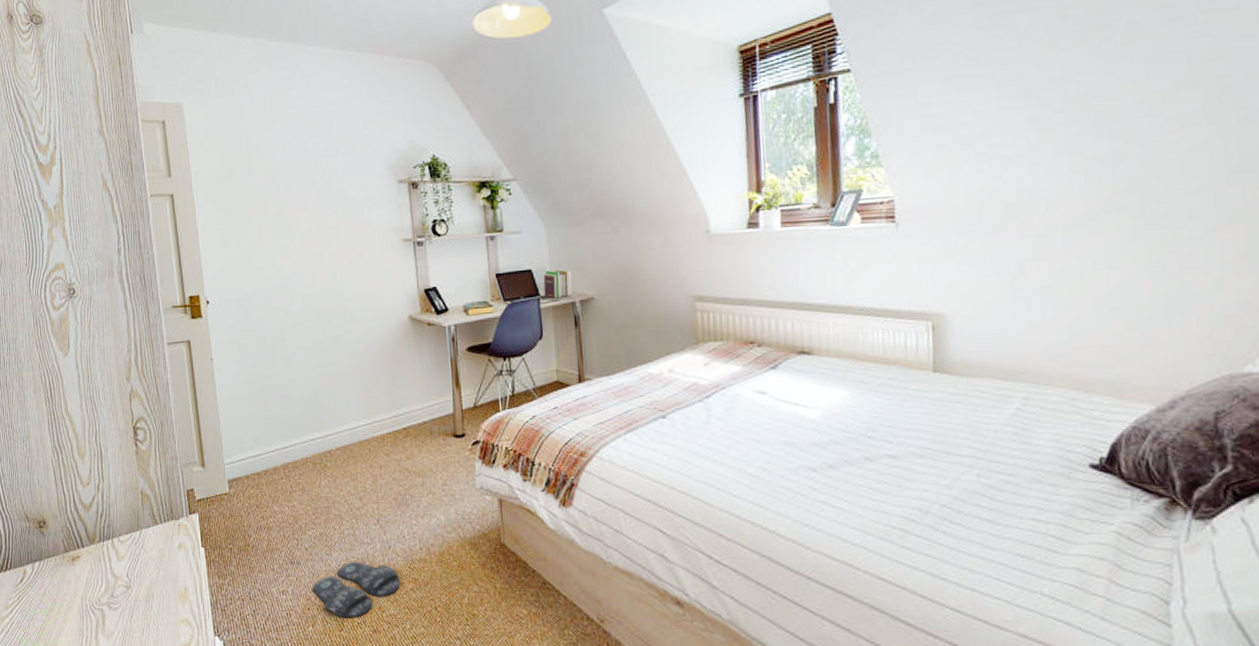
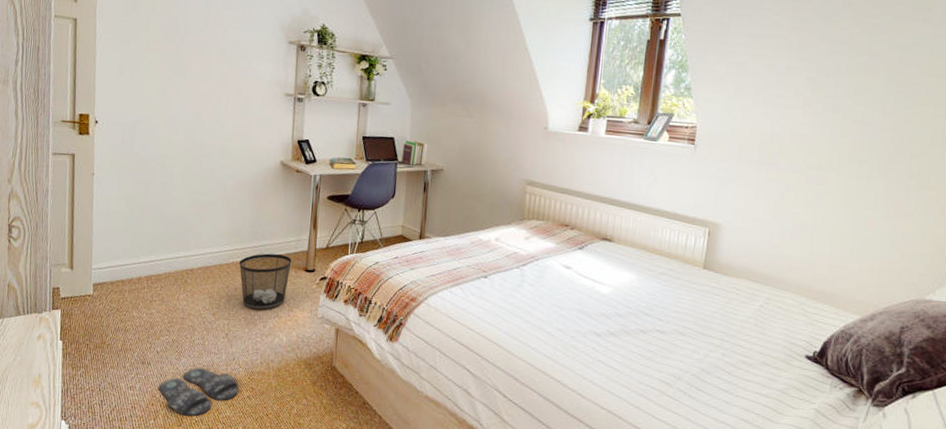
waste bin: none [380,421,438,488] -> present [239,253,292,310]

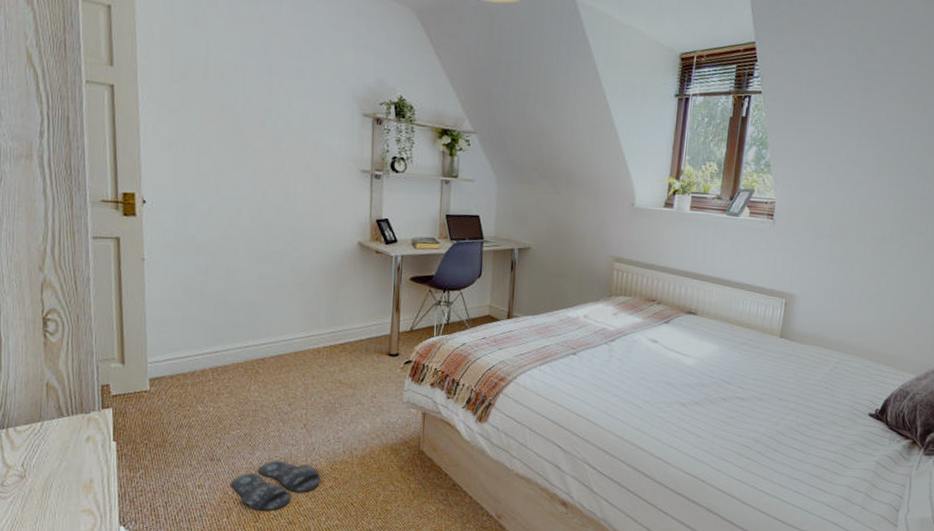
waste bin: present [239,253,292,310] -> none [316,339,374,398]
books: present [401,140,428,166] -> none [487,218,515,244]

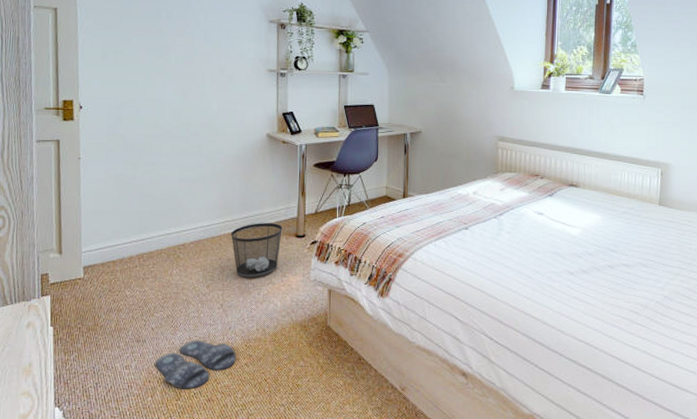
waste bin: none [316,339,374,398] -> present [231,223,282,278]

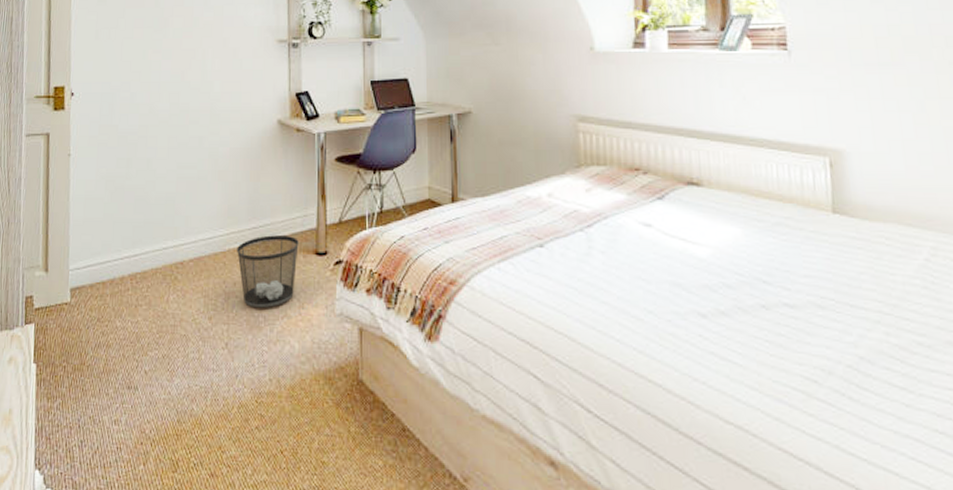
slippers: present [155,340,236,389] -> none [148,390,245,458]

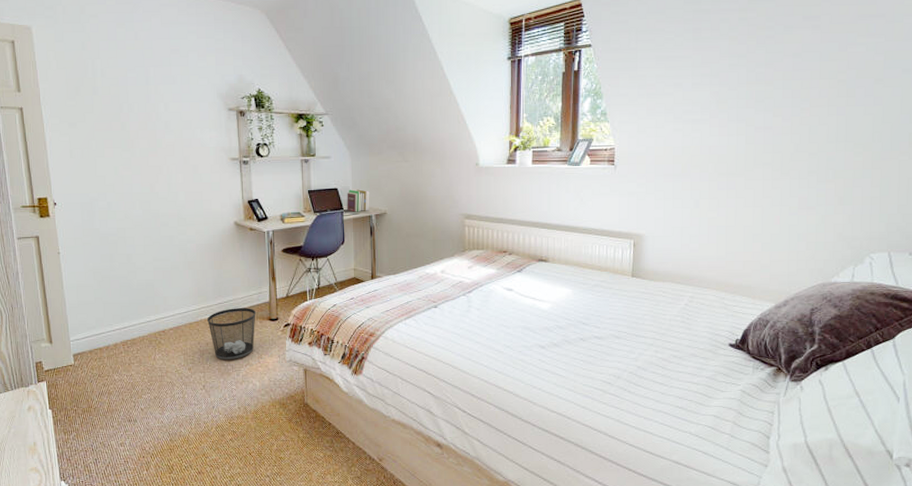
books: none [419,80,450,111] -> present [347,189,370,212]

